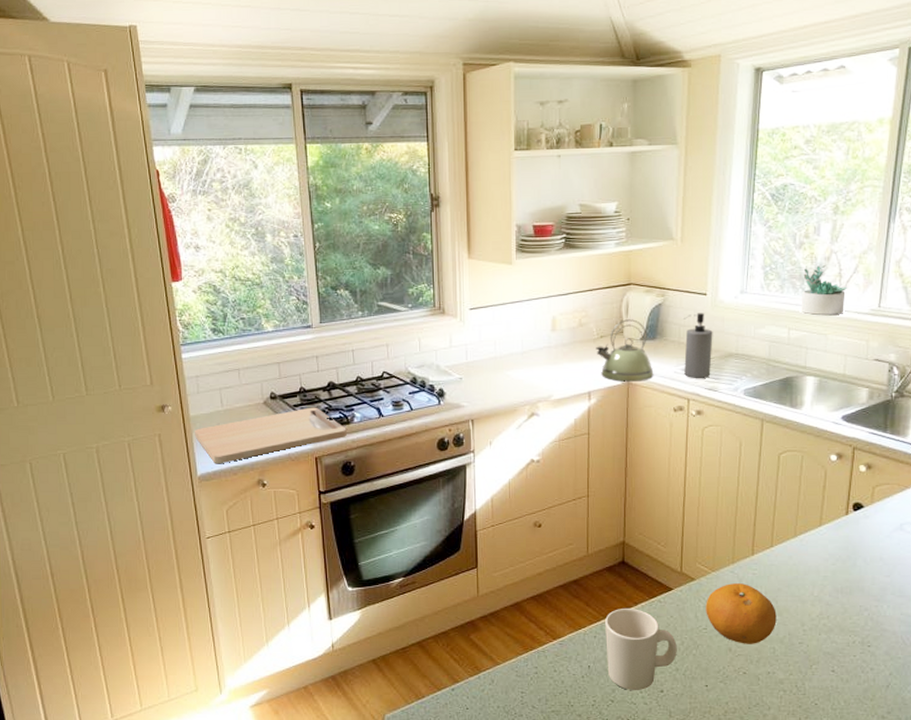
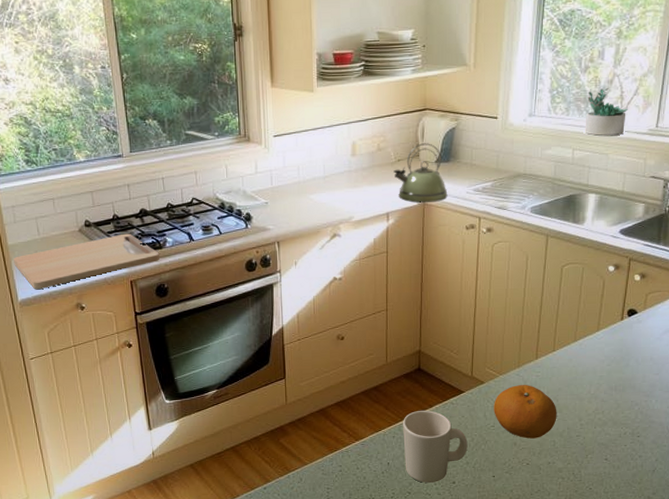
soap dispenser: present [684,313,713,378] -> none [476,136,503,198]

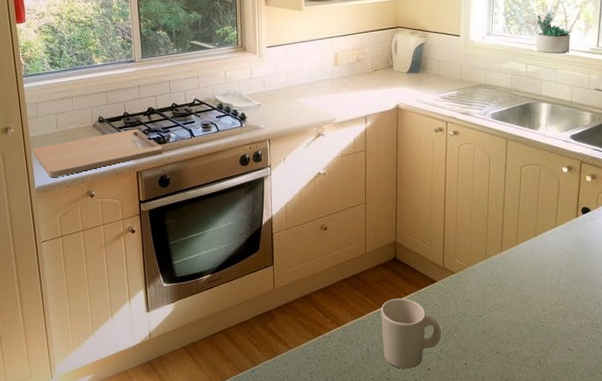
kettle: present [393,143,448,204] -> none [371,56,418,108]
fruit: present [494,385,557,439] -> none [464,276,523,328]

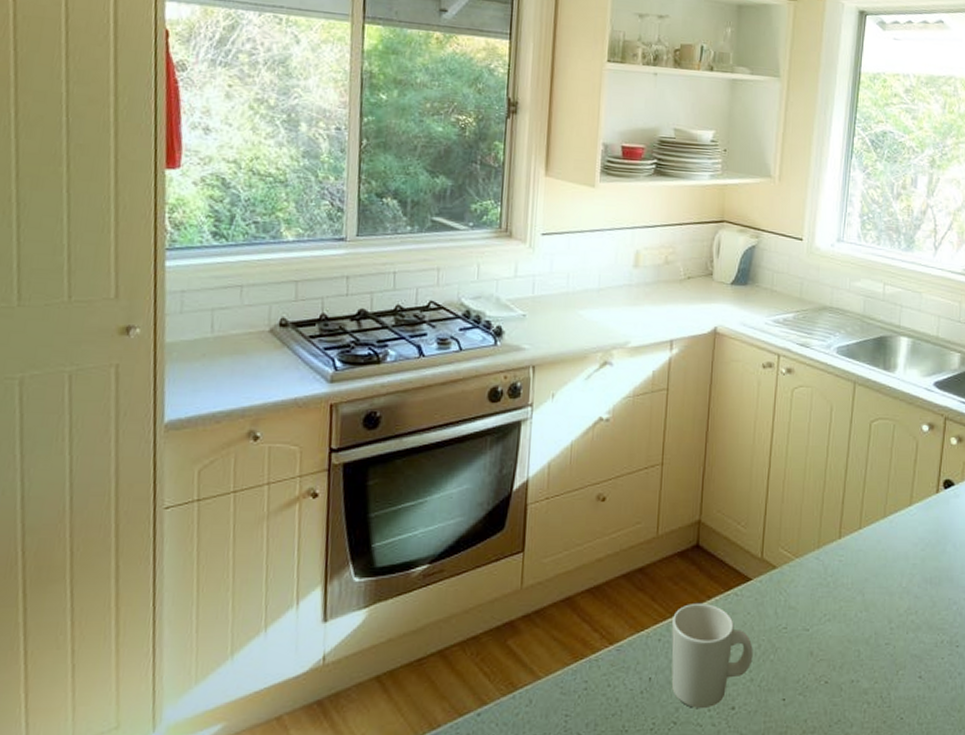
cutting board: present [33,129,163,178] -> none [168,339,376,408]
succulent plant: present [535,13,572,54] -> none [896,219,941,273]

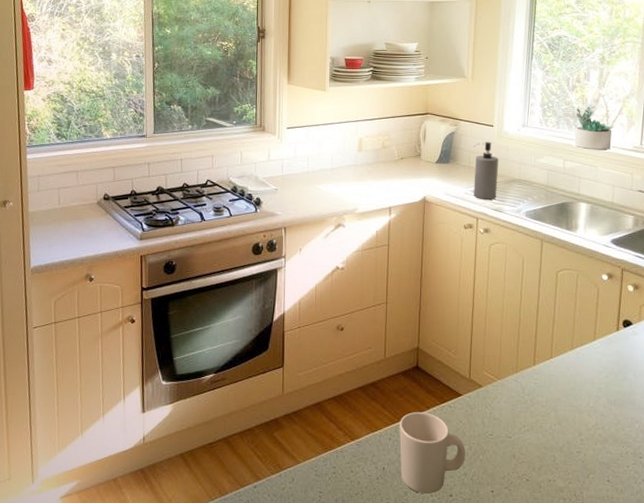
soap dispenser: none [776,259,808,332] -> present [473,142,499,200]
succulent plant: none [896,219,941,273] -> present [574,106,613,150]

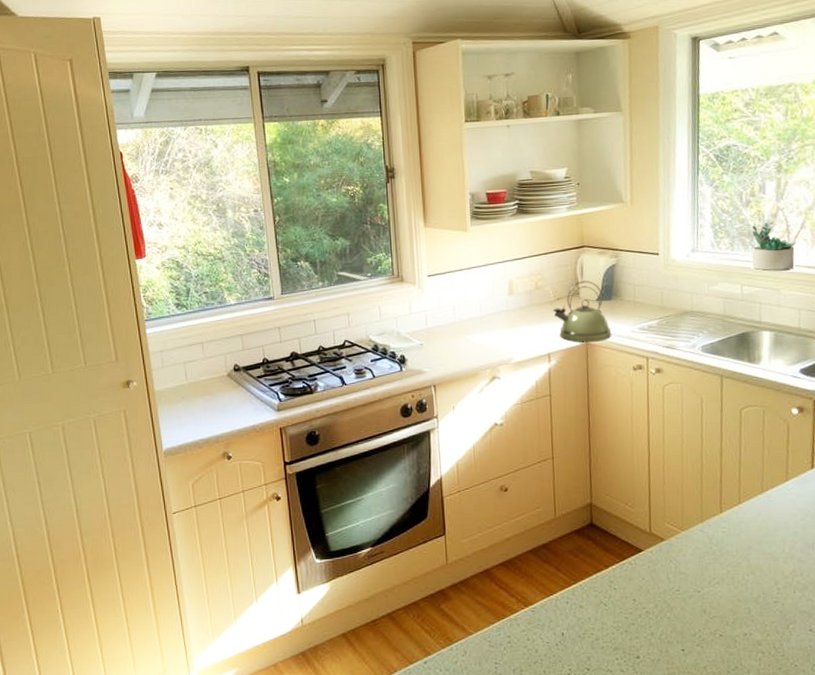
kettle: none [397,144,447,201] -> present [553,281,612,343]
mug: present [400,412,465,495] -> none [576,572,651,658]
soap dispenser: present [473,142,499,200] -> none [638,272,668,337]

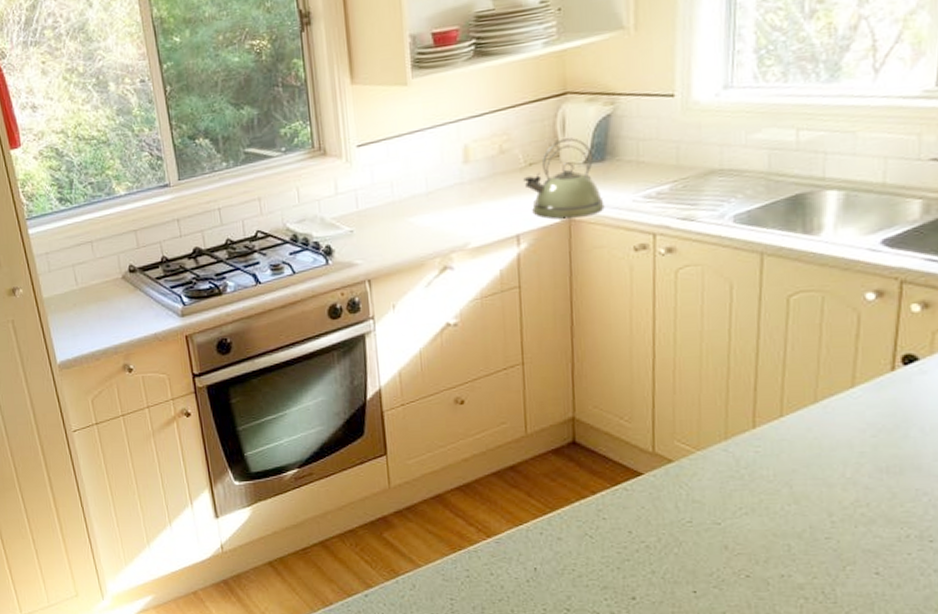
succulent plant: present [751,222,796,271] -> none [814,37,885,107]

